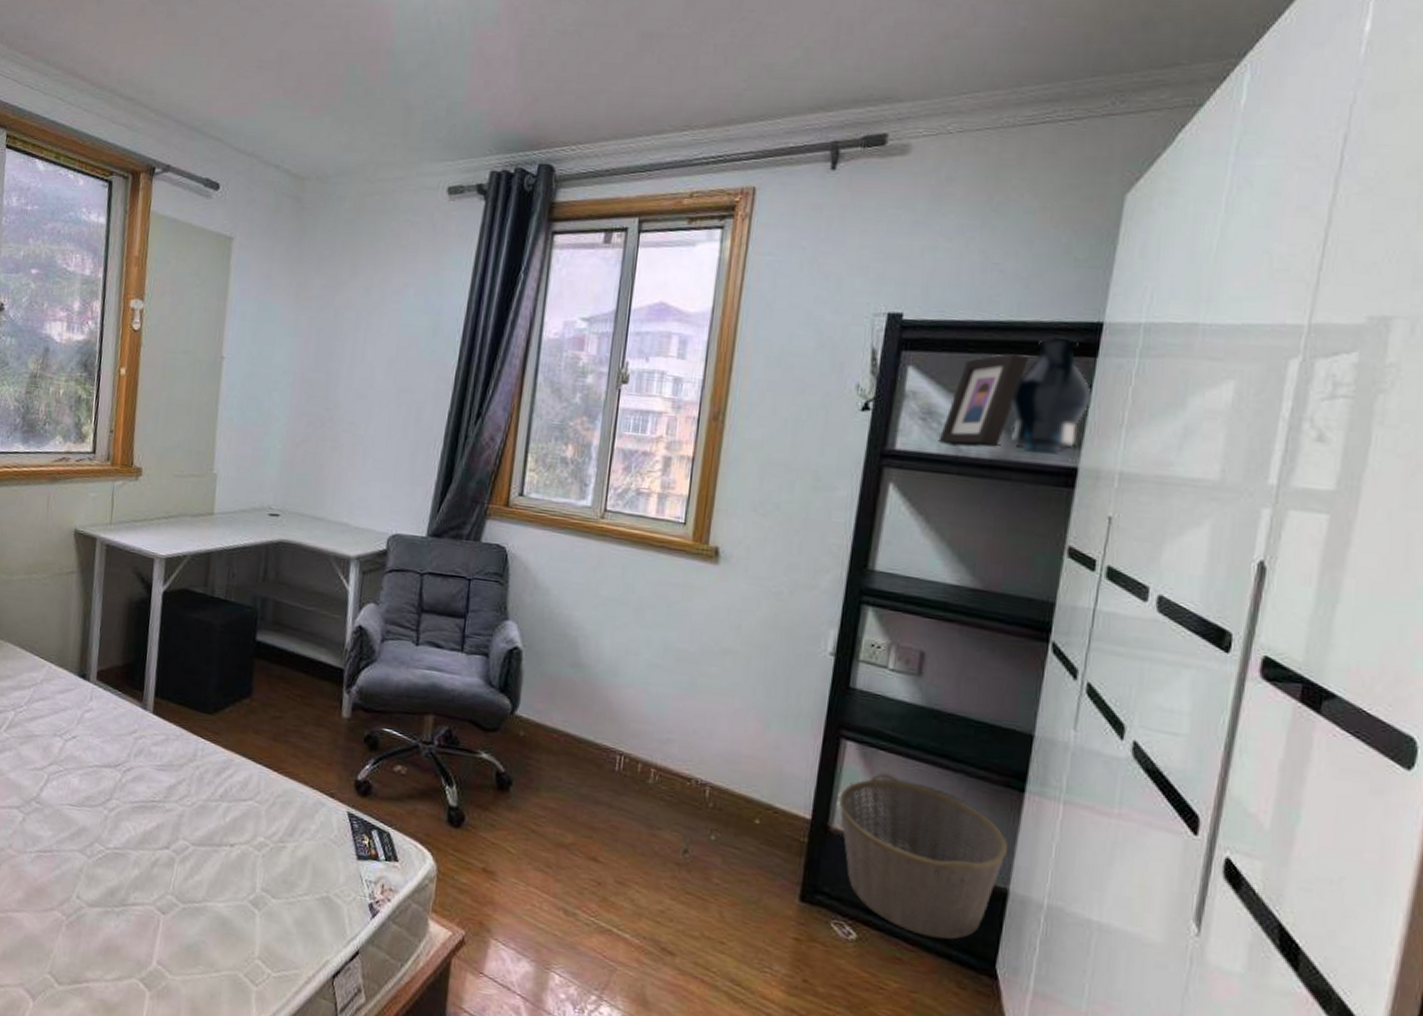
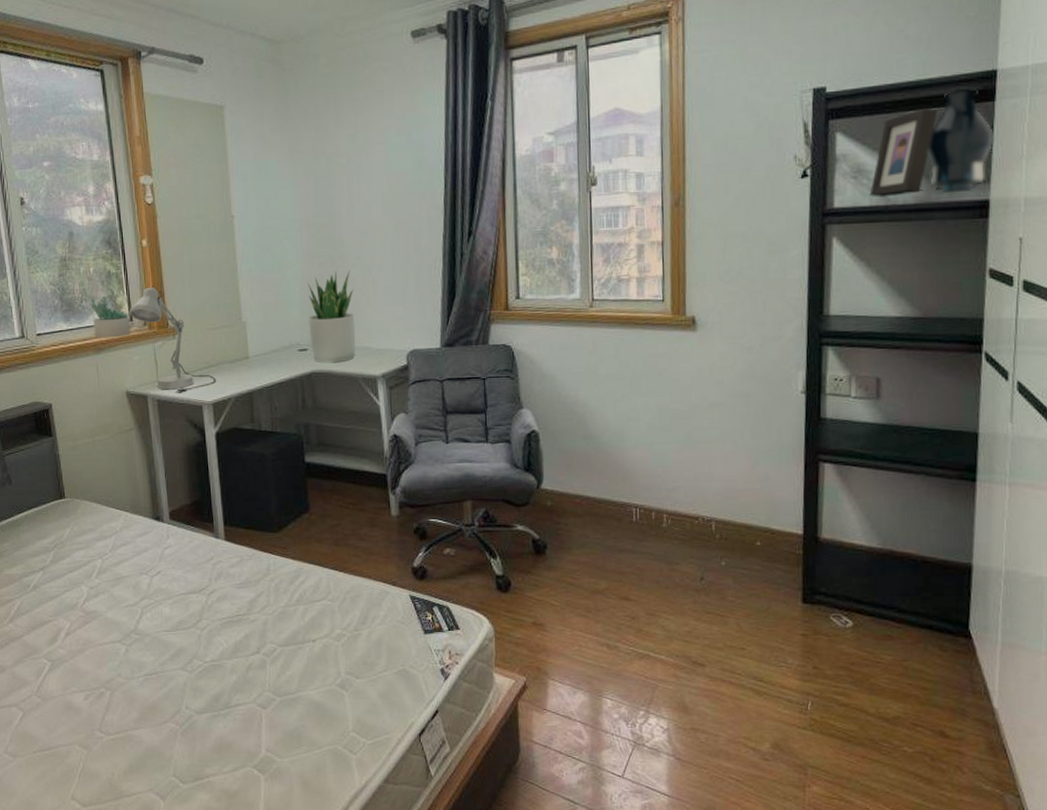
succulent plant: none [52,422,95,470] -> present [90,295,131,339]
desk lamp: none [92,419,174,542] -> present [128,285,216,393]
planter: none [283,433,340,536] -> present [308,270,356,364]
basket: present [838,773,1009,940] -> none [824,485,968,614]

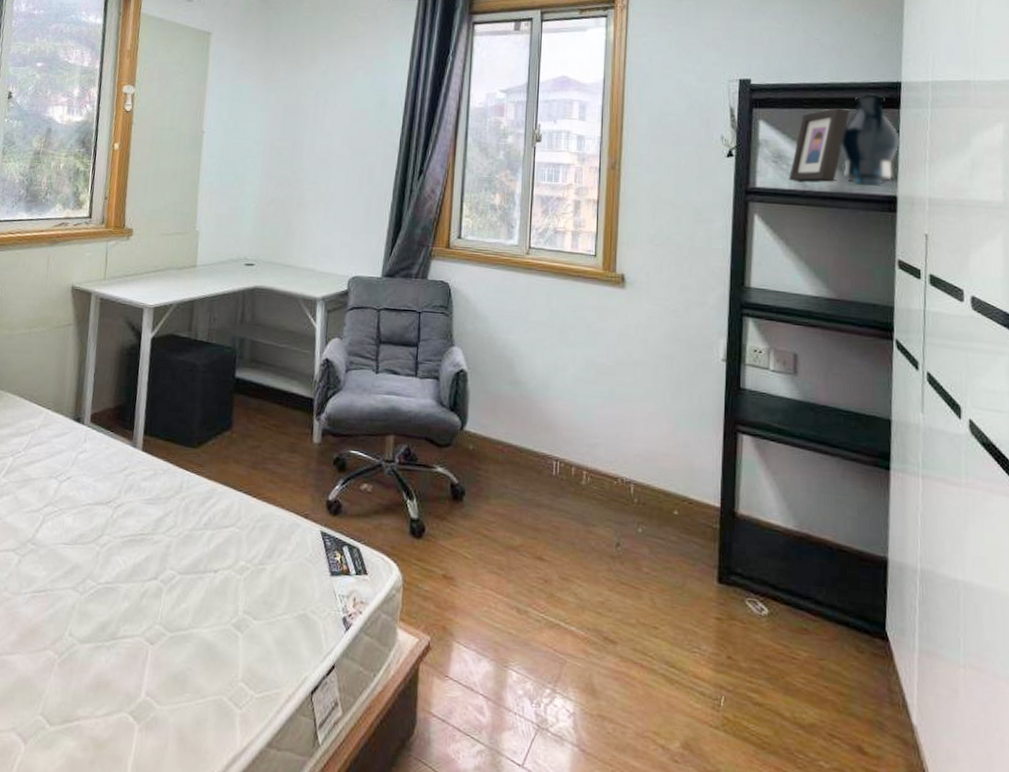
succulent plant: present [90,295,131,339] -> none [52,191,91,233]
desk lamp: present [128,285,216,393] -> none [89,187,161,294]
planter: present [308,270,356,364] -> none [257,192,306,281]

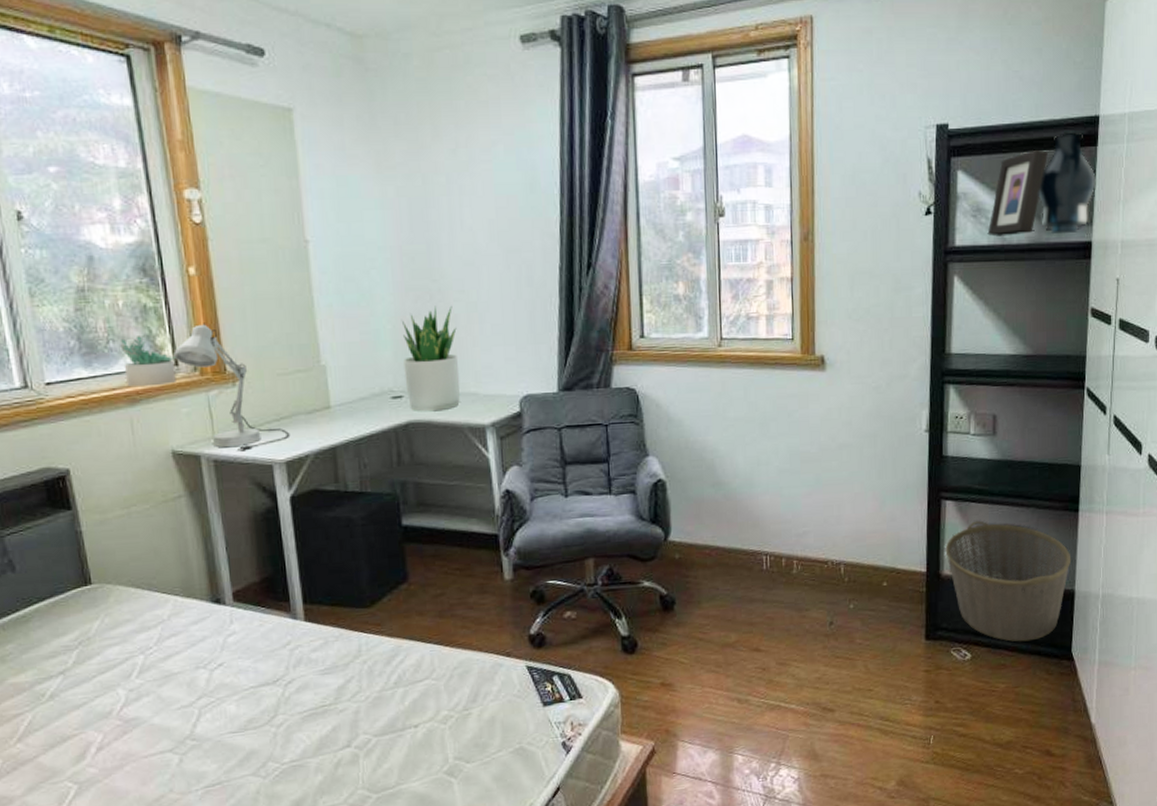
succulent plant: none [52,191,91,233] -> present [120,334,176,388]
desk lamp: none [89,187,161,294] -> present [172,323,289,452]
planter: none [257,192,306,281] -> present [402,306,460,412]
basket: none [741,461,883,608] -> present [945,520,1072,642]

